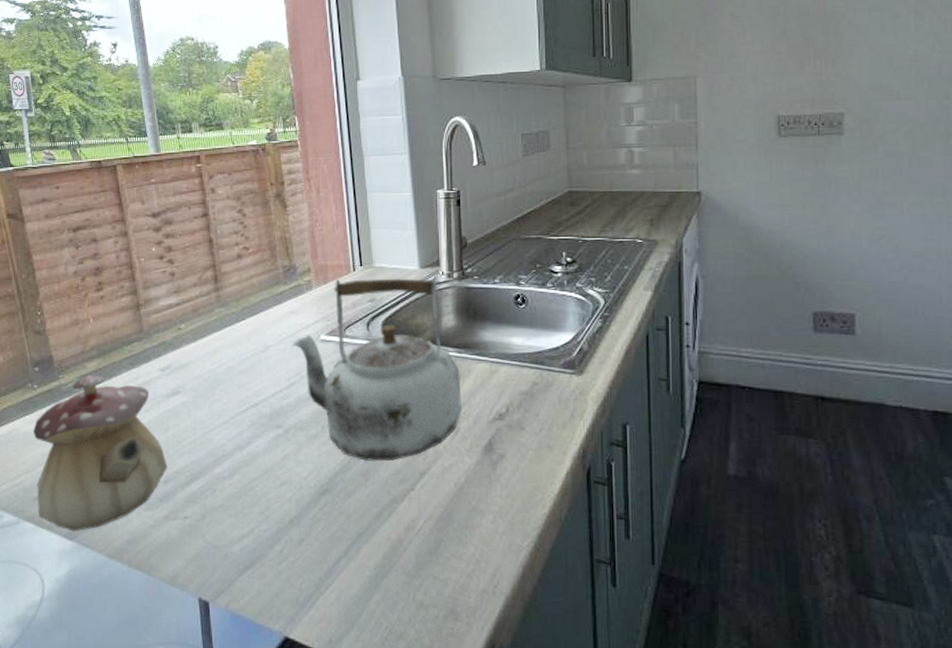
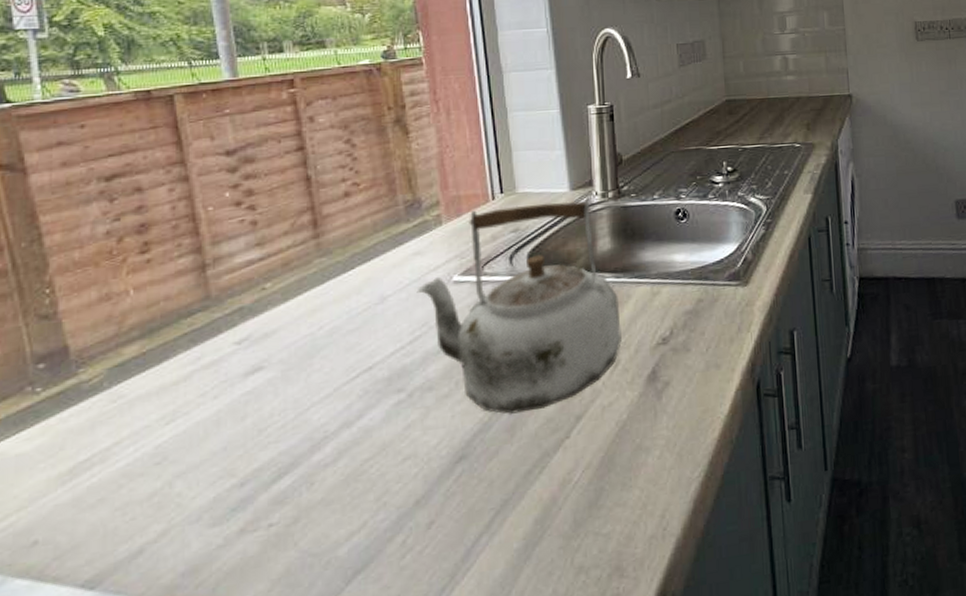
teapot: present [33,375,168,532] -> none [33,361,246,578]

